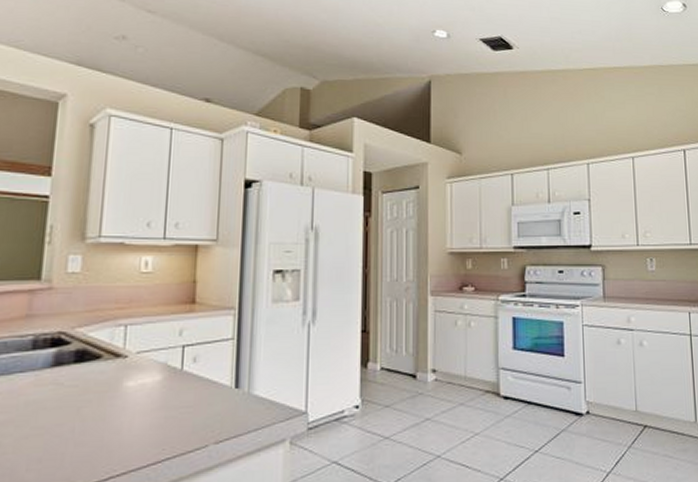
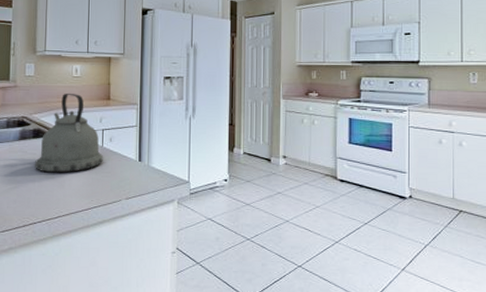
kettle: none [74,295,184,413] -> present [34,93,104,173]

